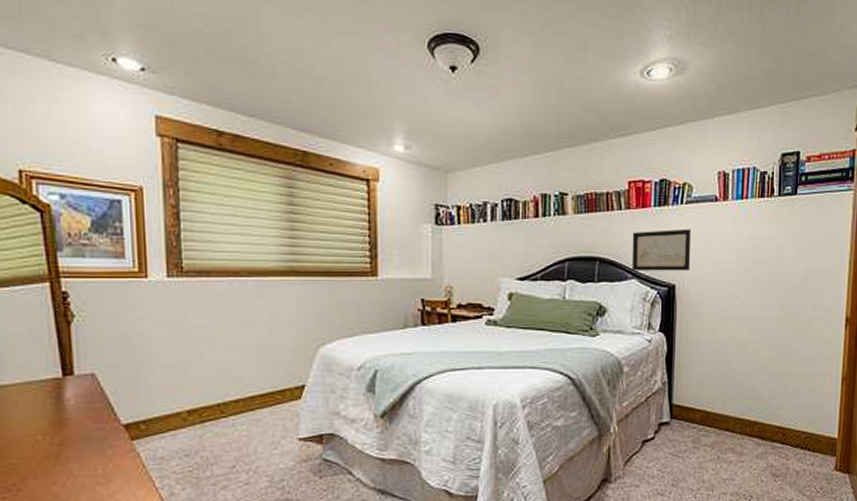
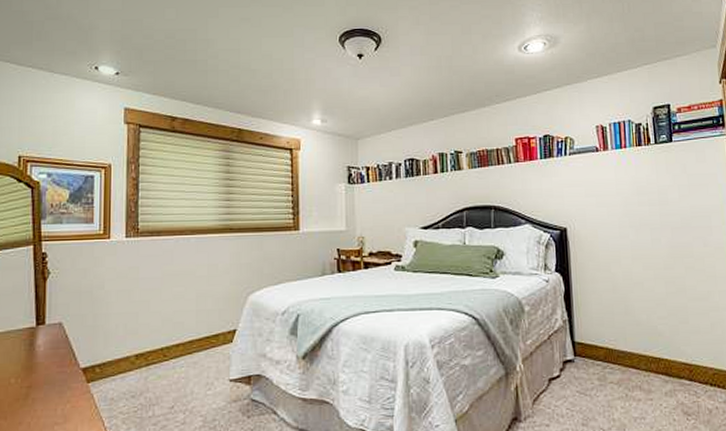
wall art: present [631,228,692,271] -> none [522,177,580,217]

